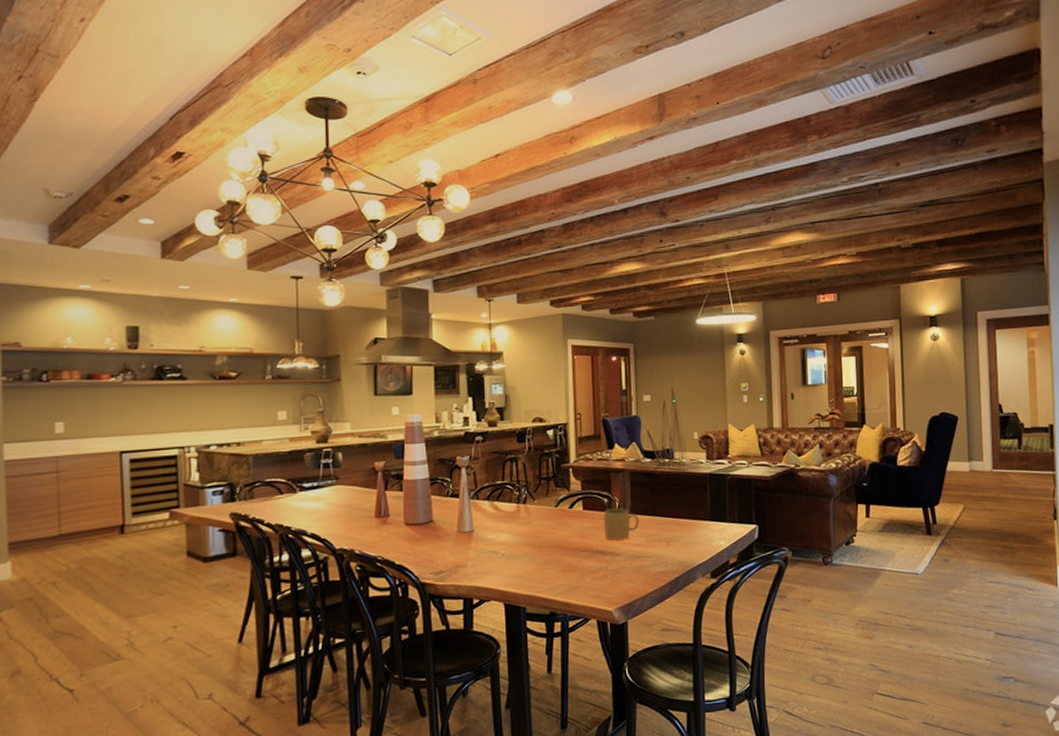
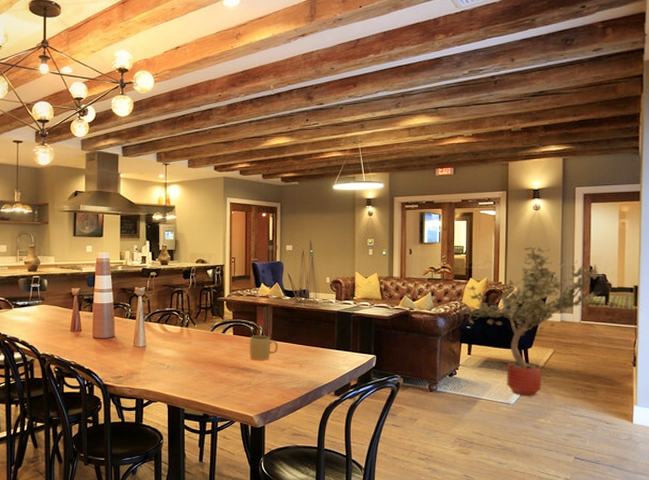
potted tree: none [850,382,1011,563] -> present [456,245,599,396]

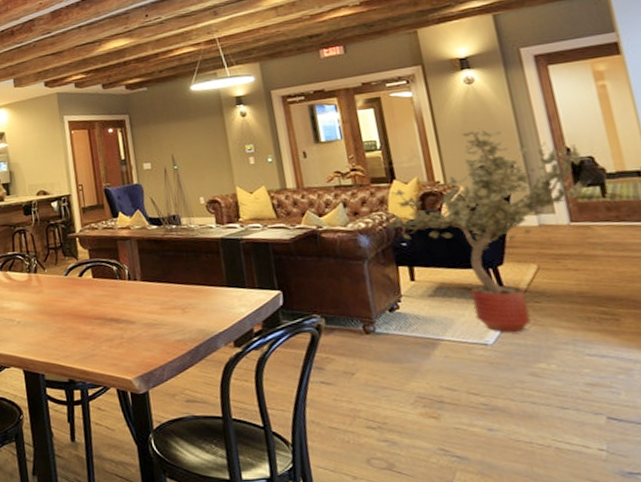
mug: present [249,335,279,361] -> none [113,276,152,308]

